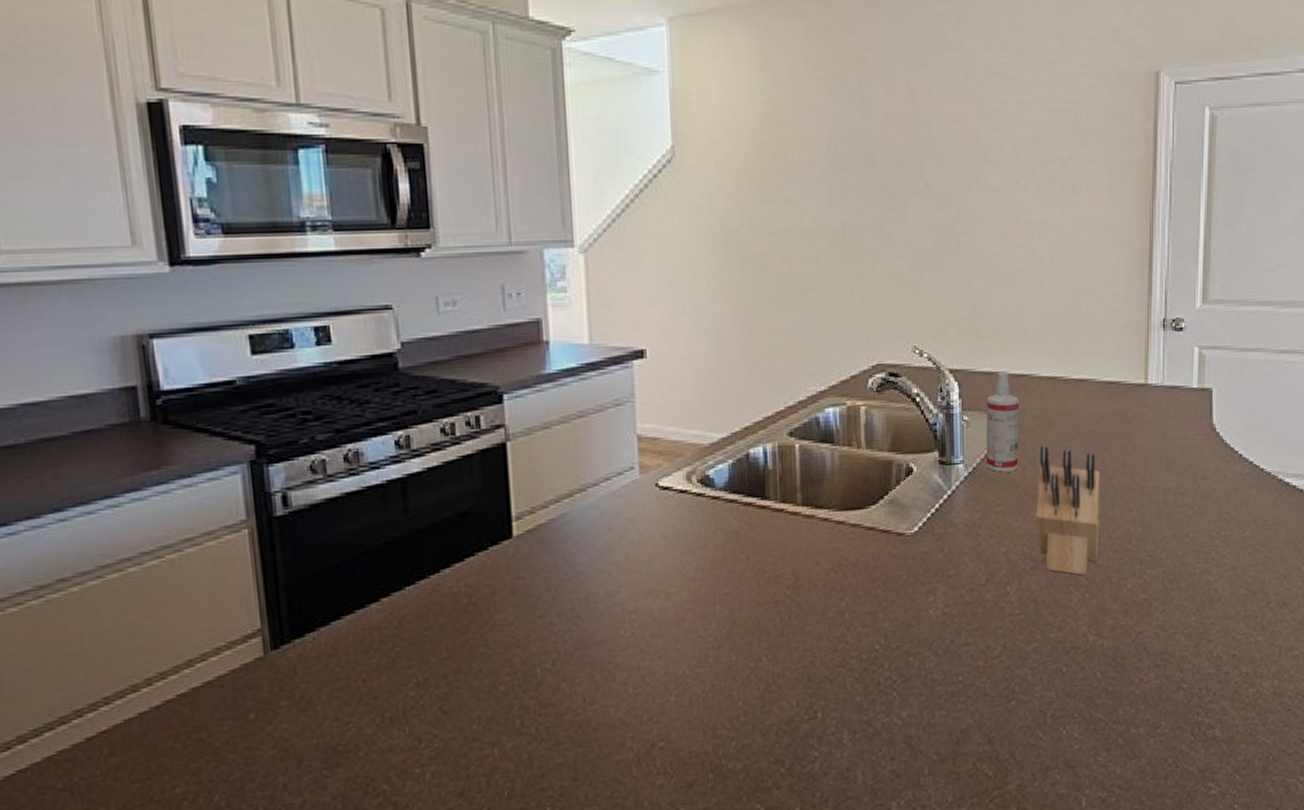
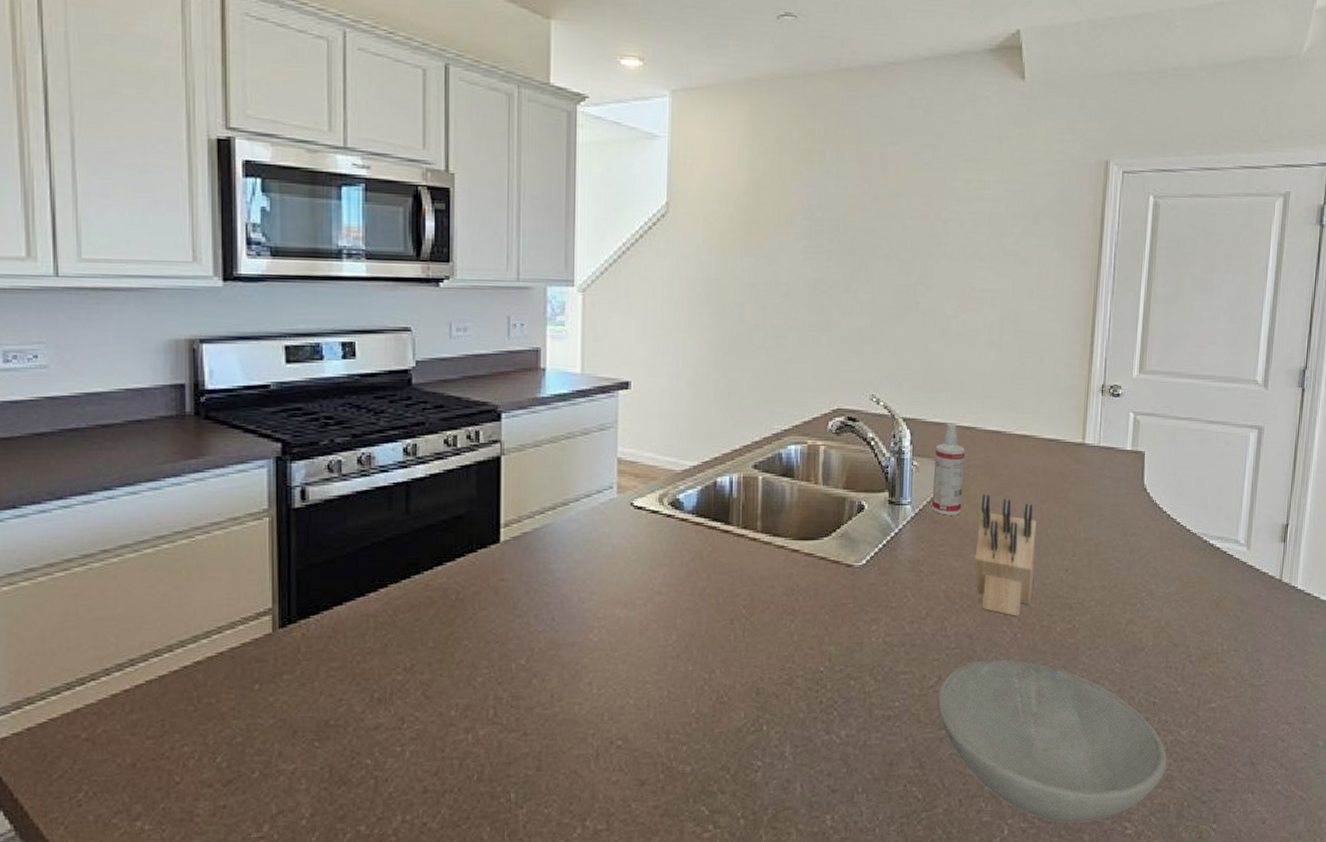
bowl: none [1004,622,1250,789] -> present [937,659,1167,823]

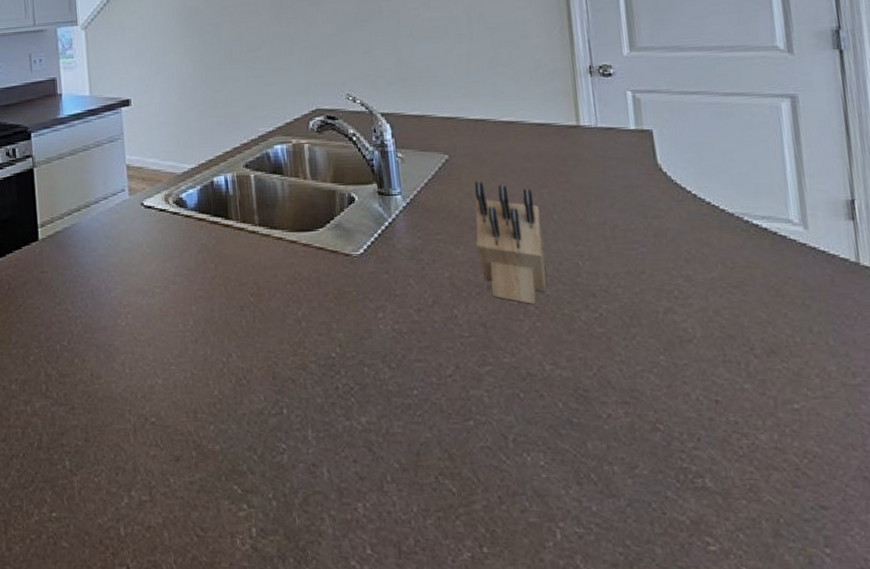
spray bottle: present [932,423,966,515] -> none [418,115,455,204]
bowl: present [937,659,1167,823] -> none [458,349,748,533]

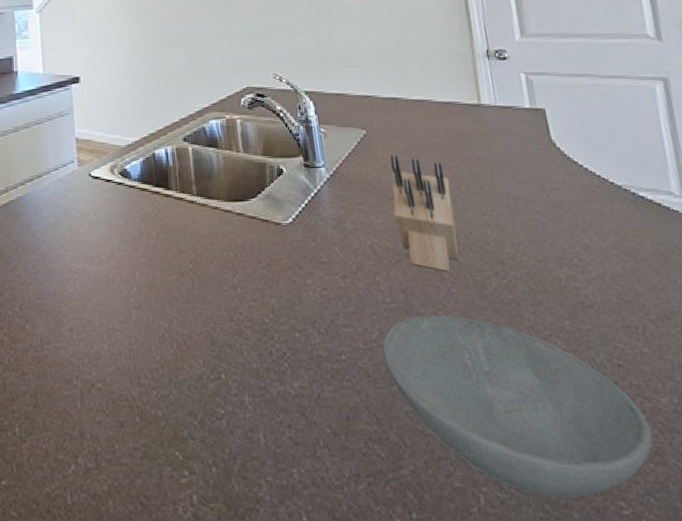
bowl: none [458,349,748,533] -> present [382,315,653,497]

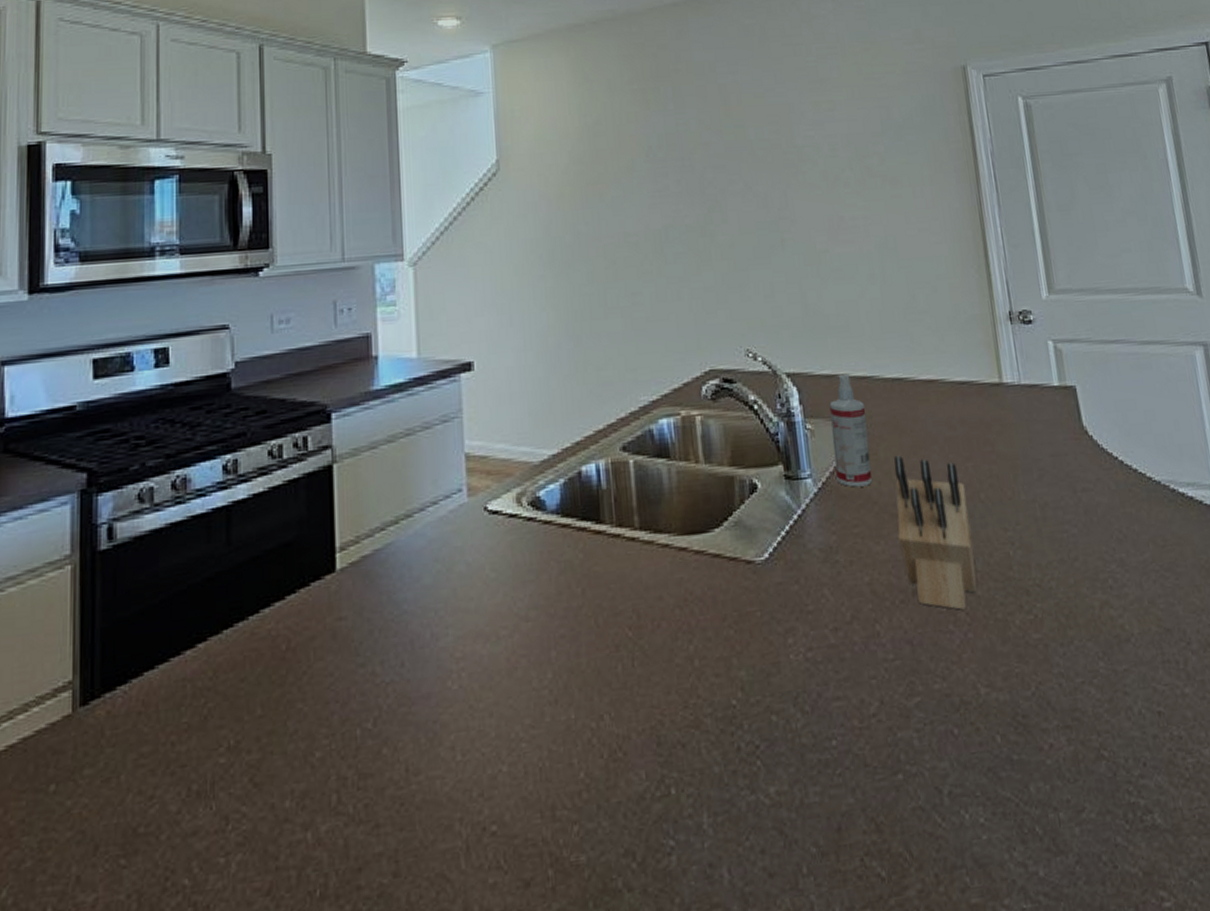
spray bottle: none [338,93,373,176] -> present [829,374,872,487]
bowl: present [382,315,653,497] -> none [883,669,1196,899]

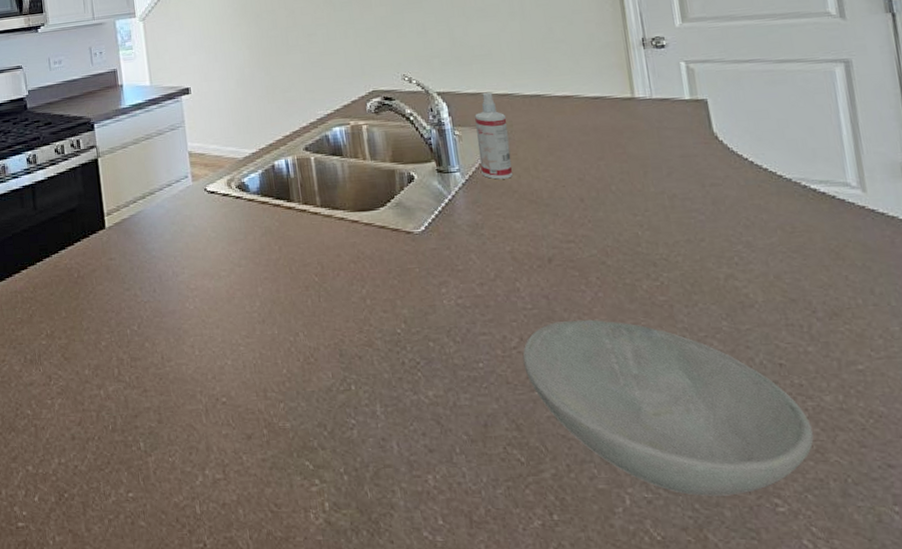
bowl: none [883,669,1196,899] -> present [522,319,814,496]
knife block: present [894,455,977,610] -> none [532,155,607,275]

